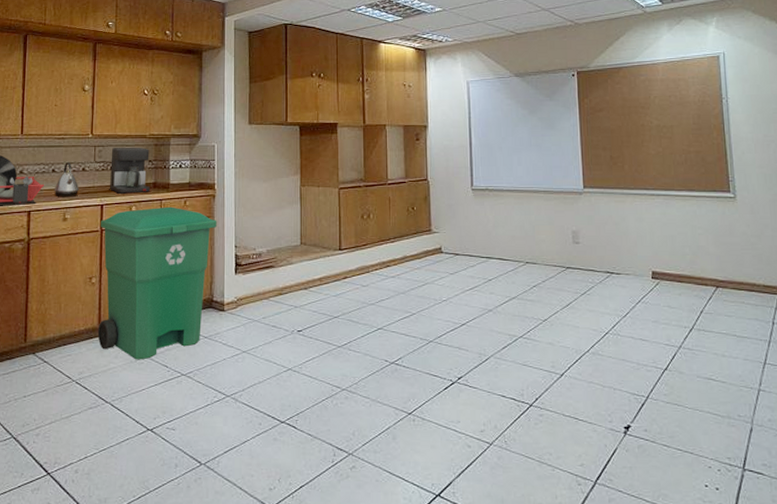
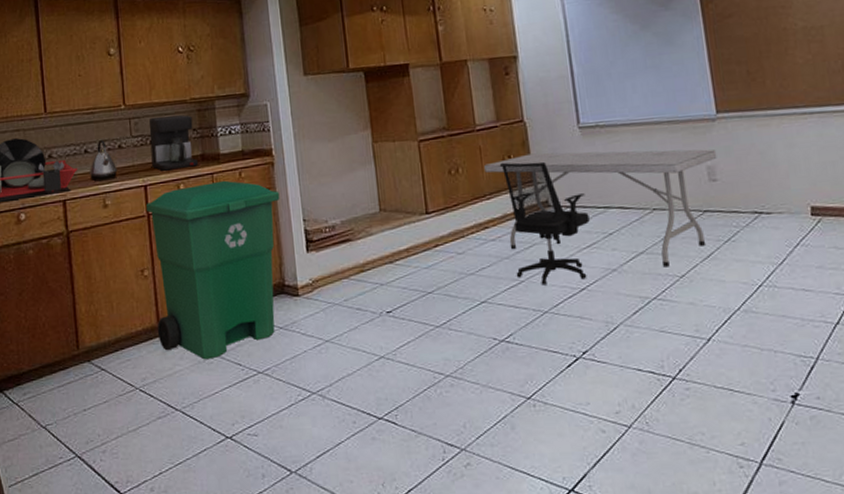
folding table: none [392,207,581,312] -> present [484,149,717,267]
office chair: none [404,212,474,319] -> present [499,161,590,286]

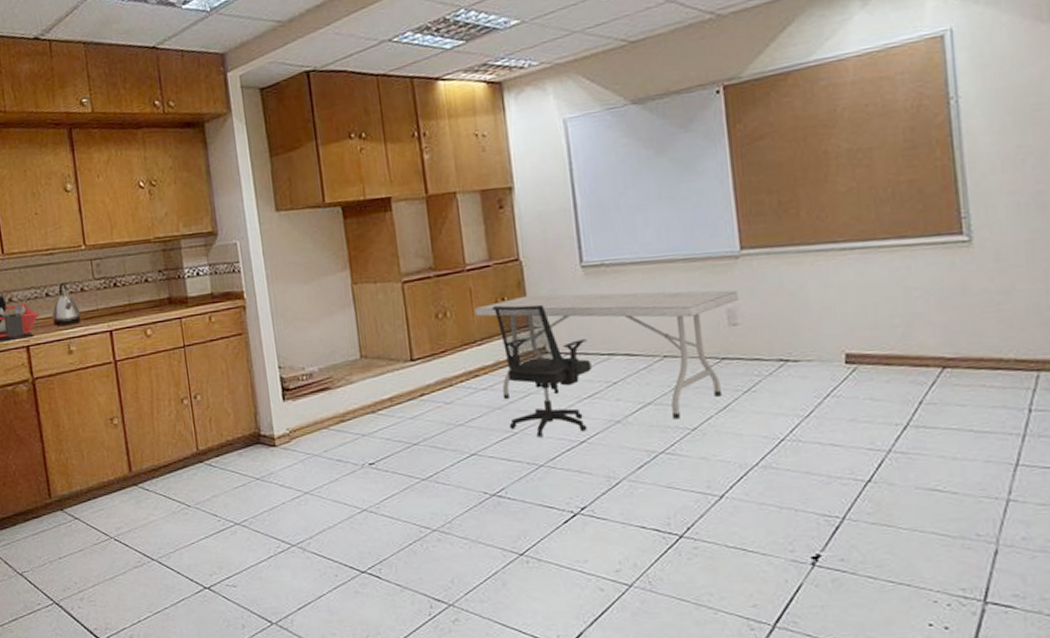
recycling bin: present [146,180,280,360] -> none [112,325,253,510]
coffee maker: present [149,115,199,171] -> none [112,255,166,315]

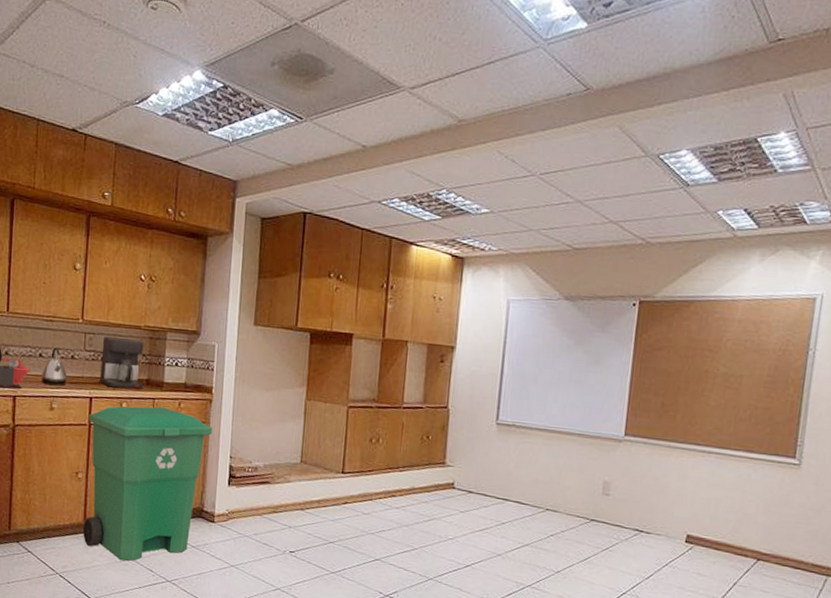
coffee maker: none [112,255,166,315] -> present [100,336,144,390]
recycling bin: none [112,325,253,510] -> present [82,406,213,561]
folding table: present [475,290,739,419] -> none [403,438,616,562]
office chair: present [491,304,592,438] -> none [411,441,488,558]

